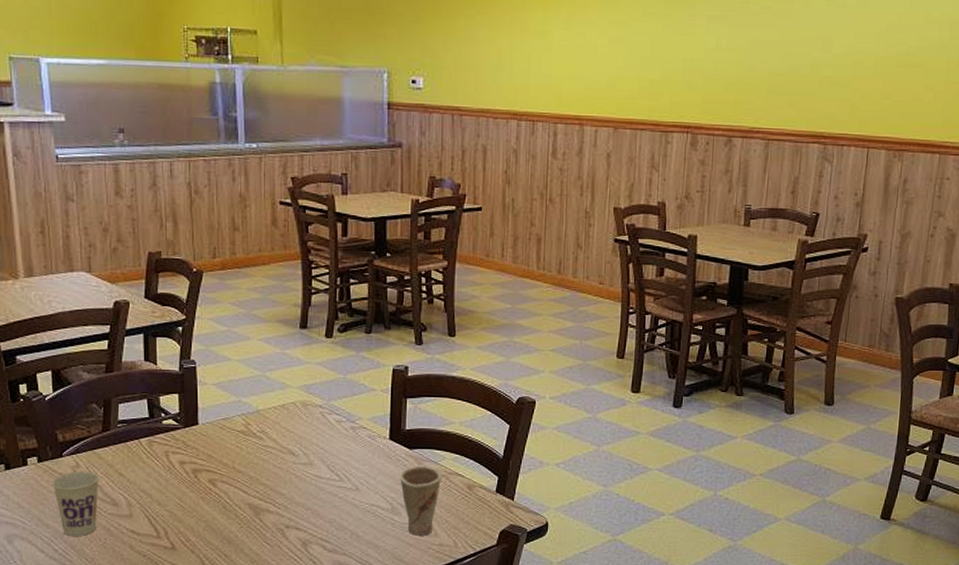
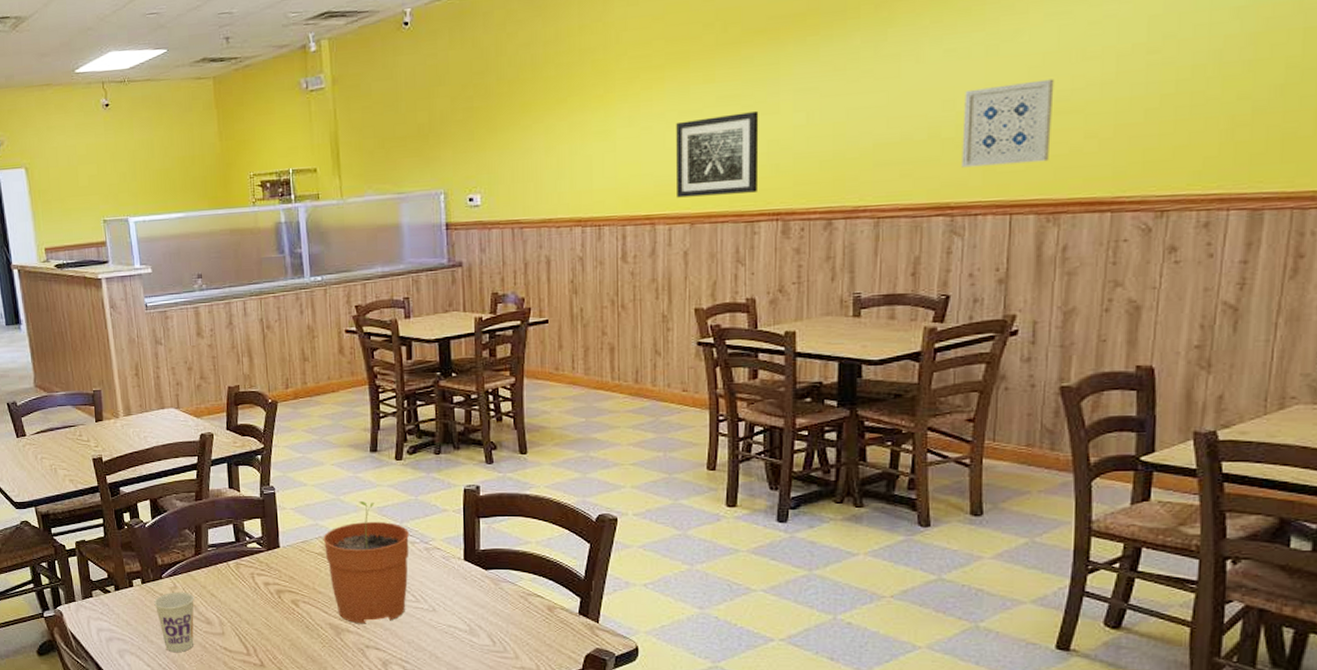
plant pot: none [246,379,335,504] -> present [323,502,409,624]
cup: present [399,466,443,536] -> none [475,586,521,658]
wall art: none [604,30,677,105] -> present [676,111,759,198]
wall art: none [834,35,906,106] -> present [961,79,1055,168]

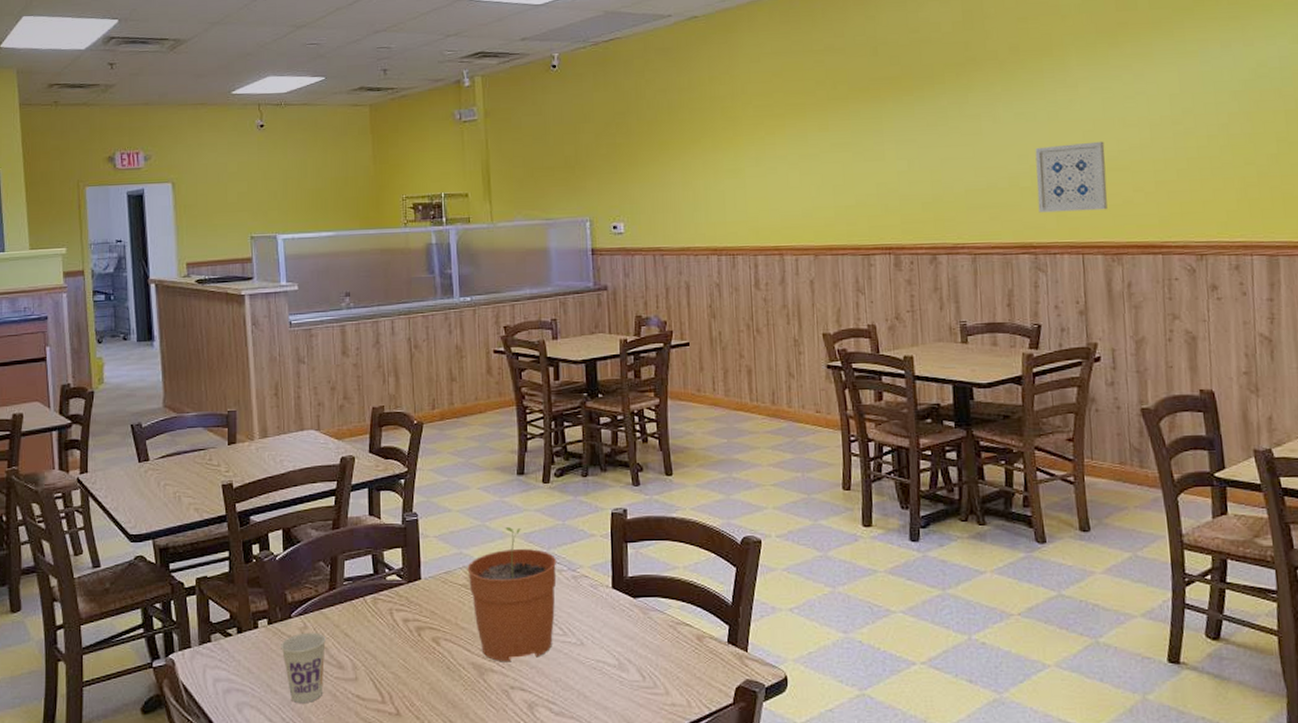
wall art: present [676,111,759,198] -> none [797,158,871,231]

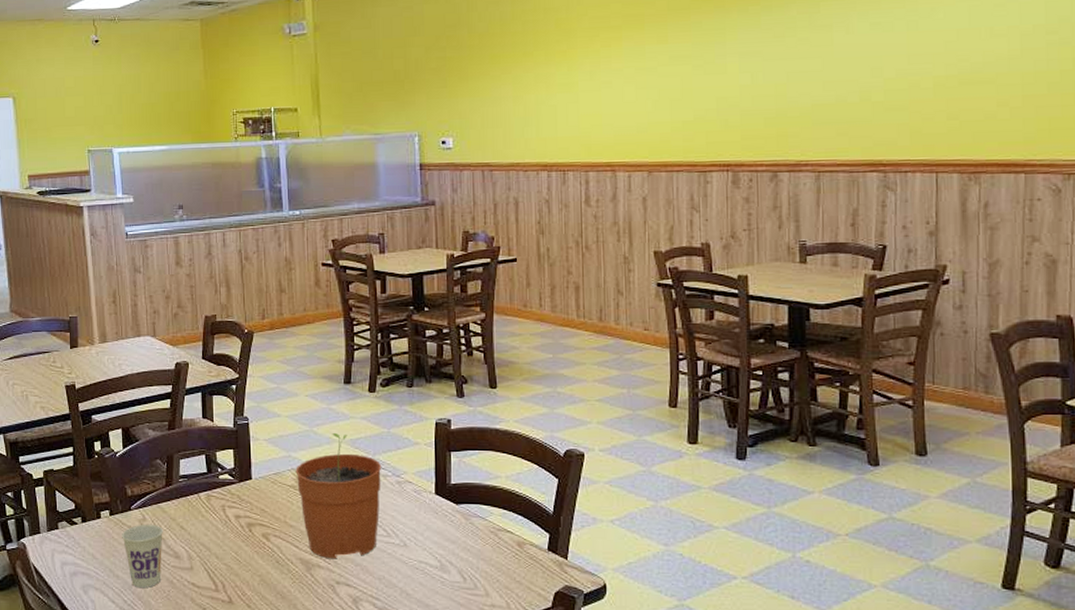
wall art: present [1035,141,1108,213] -> none [890,52,968,129]

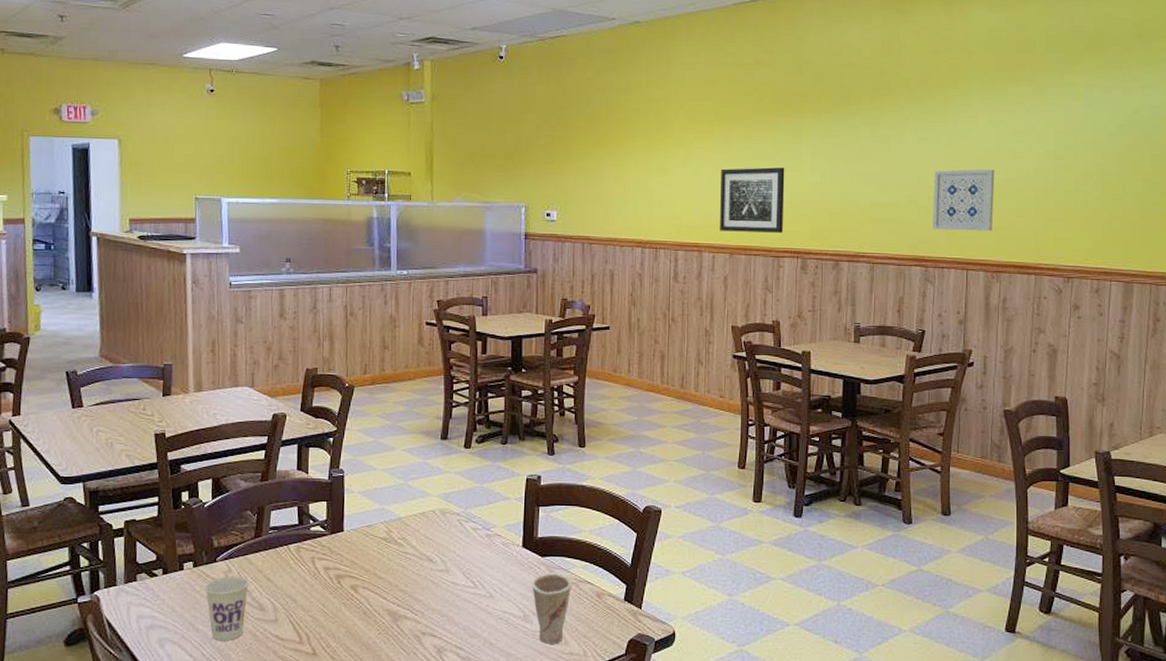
plant pot: present [295,433,381,559] -> none [388,487,472,611]
cup: none [446,521,491,596] -> present [531,573,573,644]
wall art: none [633,71,709,147] -> present [720,167,785,233]
wall art: none [890,52,968,129] -> present [932,169,995,232]

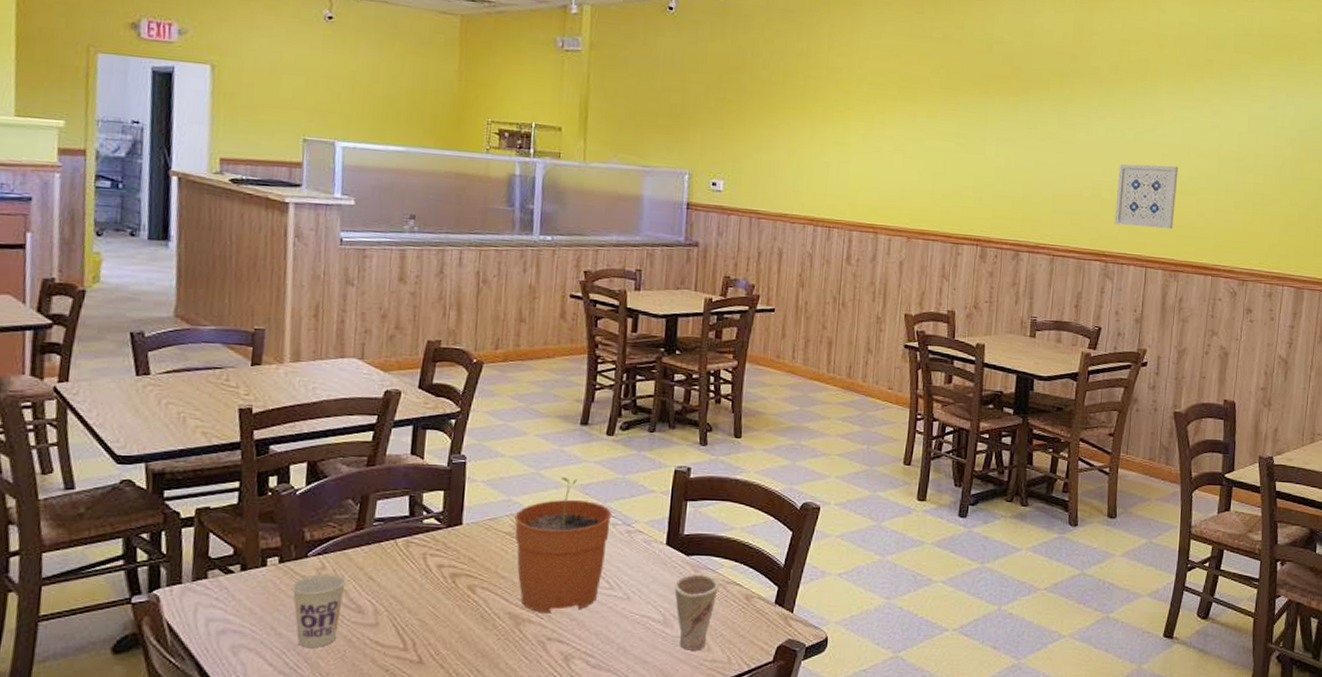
plant pot: none [388,487,472,611] -> present [514,477,611,614]
wall art: present [720,167,785,233] -> none [898,147,969,219]

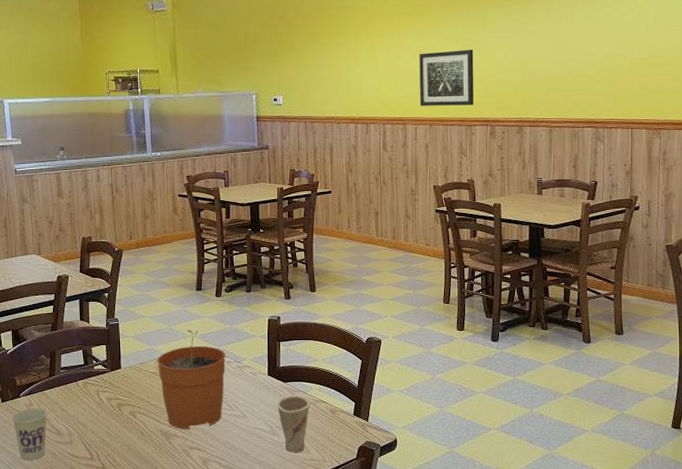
wall art: none [898,147,969,219] -> present [419,50,474,106]
wall art: present [1114,163,1179,230] -> none [601,41,654,96]

